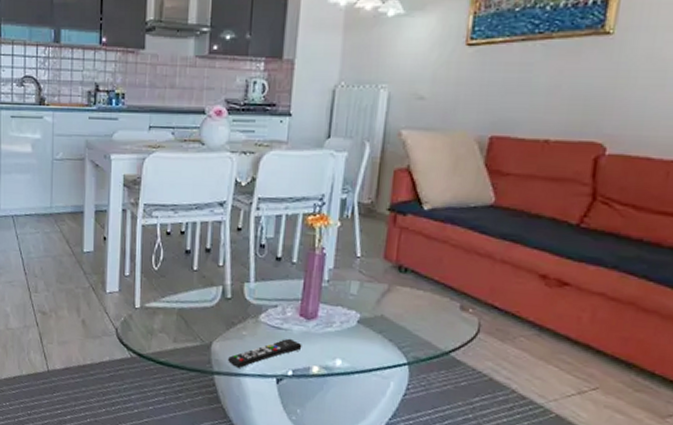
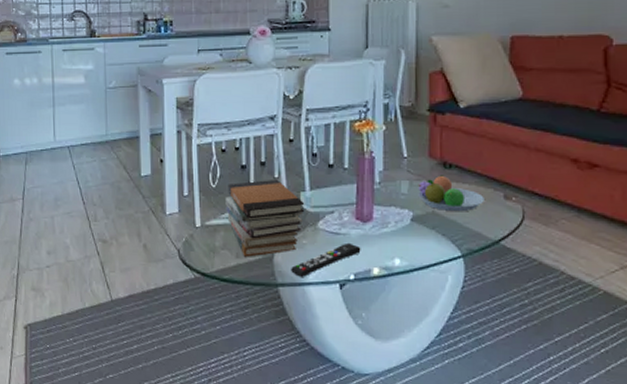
book stack: none [166,267,248,343] -> present [225,180,305,257]
fruit bowl: none [368,278,439,319] -> present [418,175,484,212]

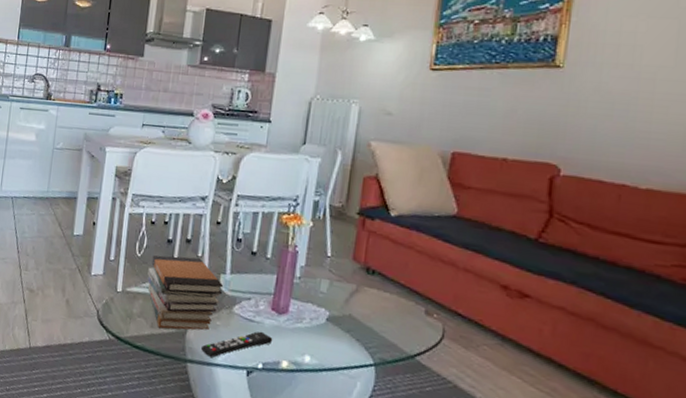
fruit bowl: present [418,175,484,212] -> none [337,279,404,321]

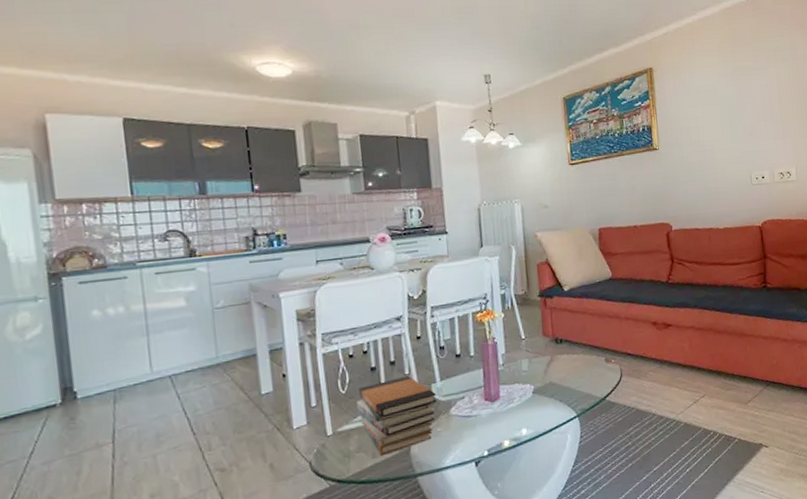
remote control: present [201,331,273,358] -> none [428,422,492,463]

